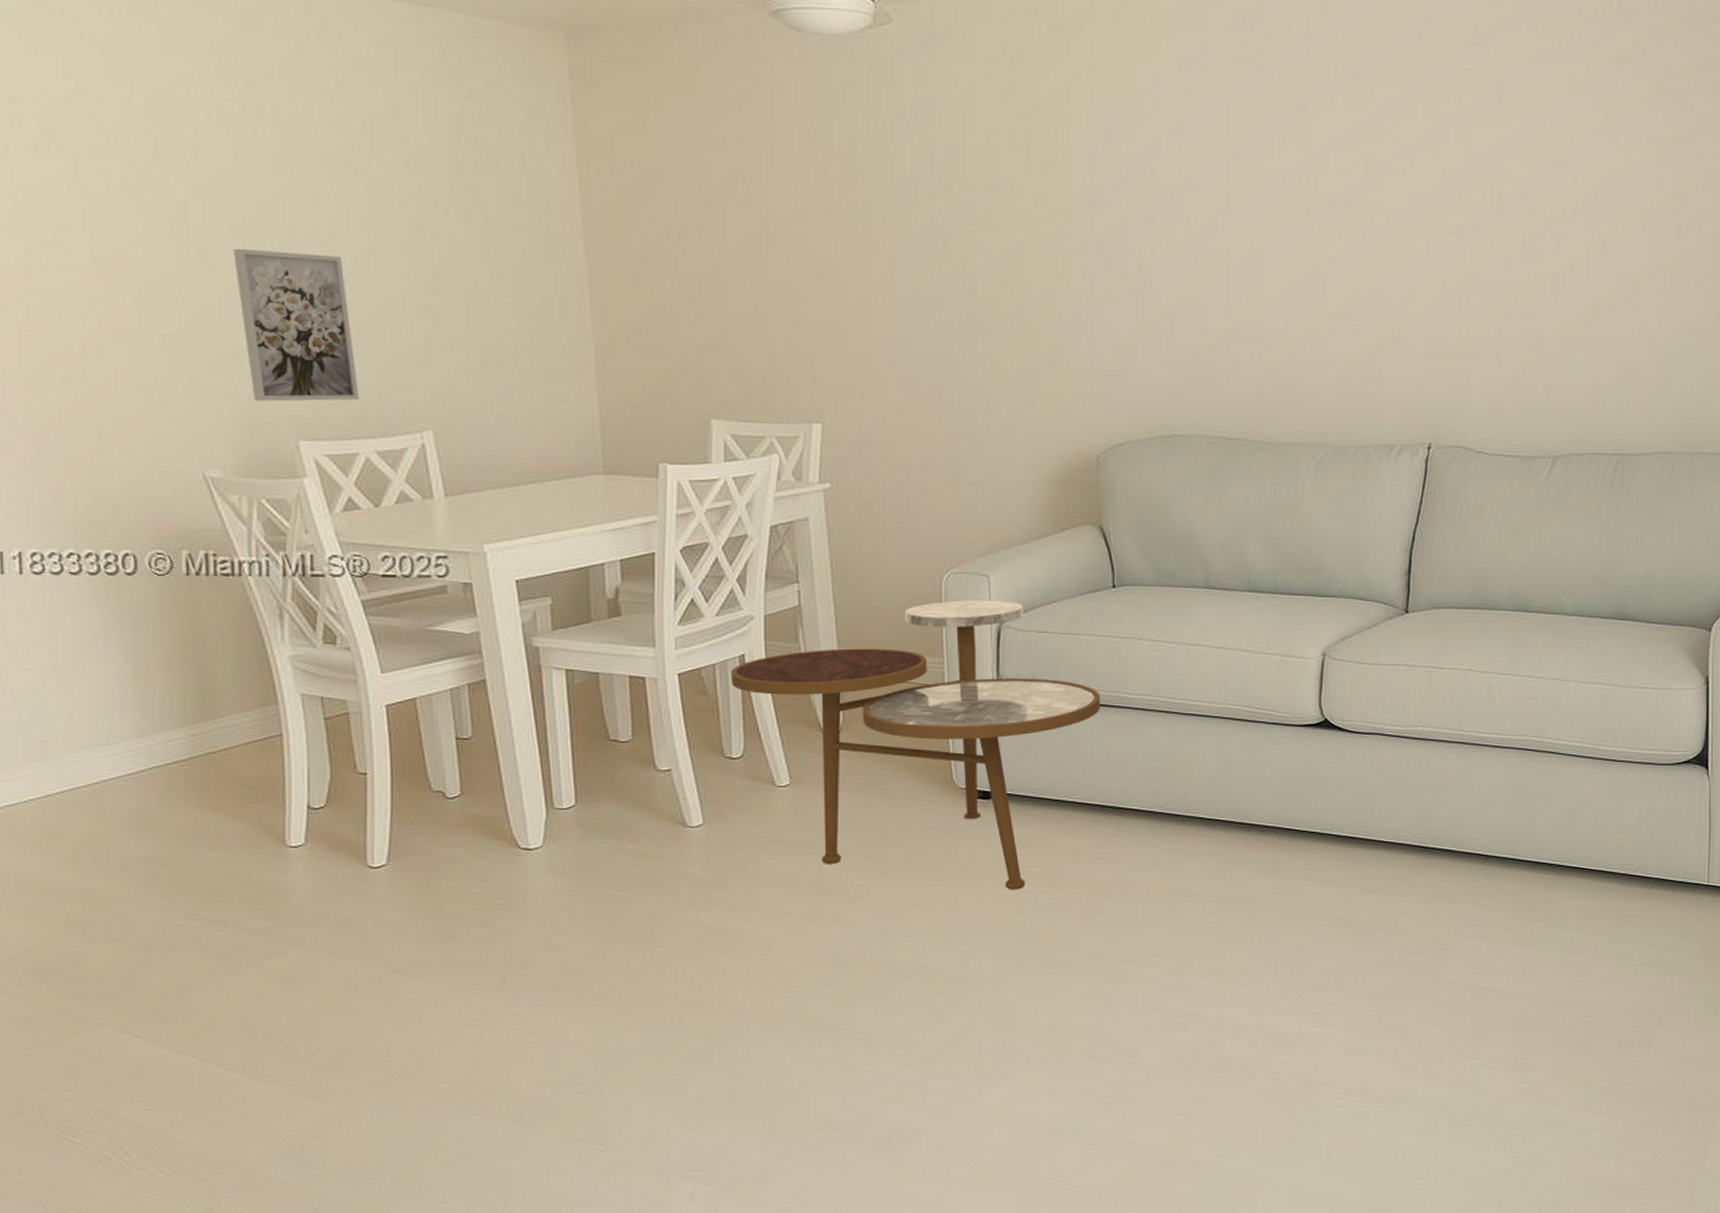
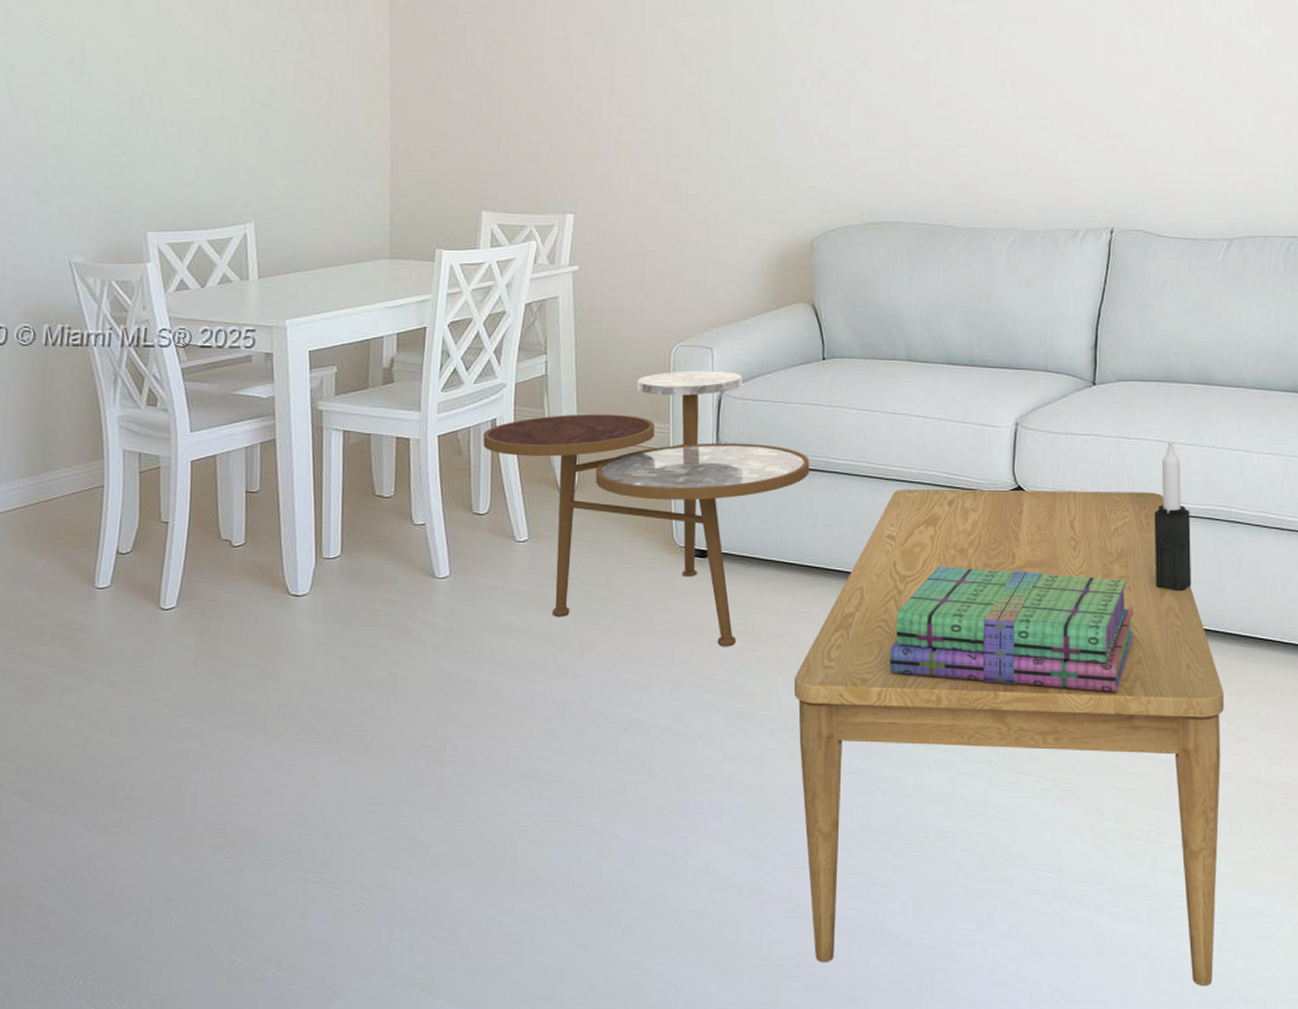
wall art: present [233,248,359,402] -> none [115,75,200,199]
coffee table: none [1088,723,1530,1192] -> present [794,488,1224,987]
stack of books: none [1189,803,1443,923] -> present [889,567,1134,693]
candle: none [1465,670,1503,823] -> present [1154,440,1192,592]

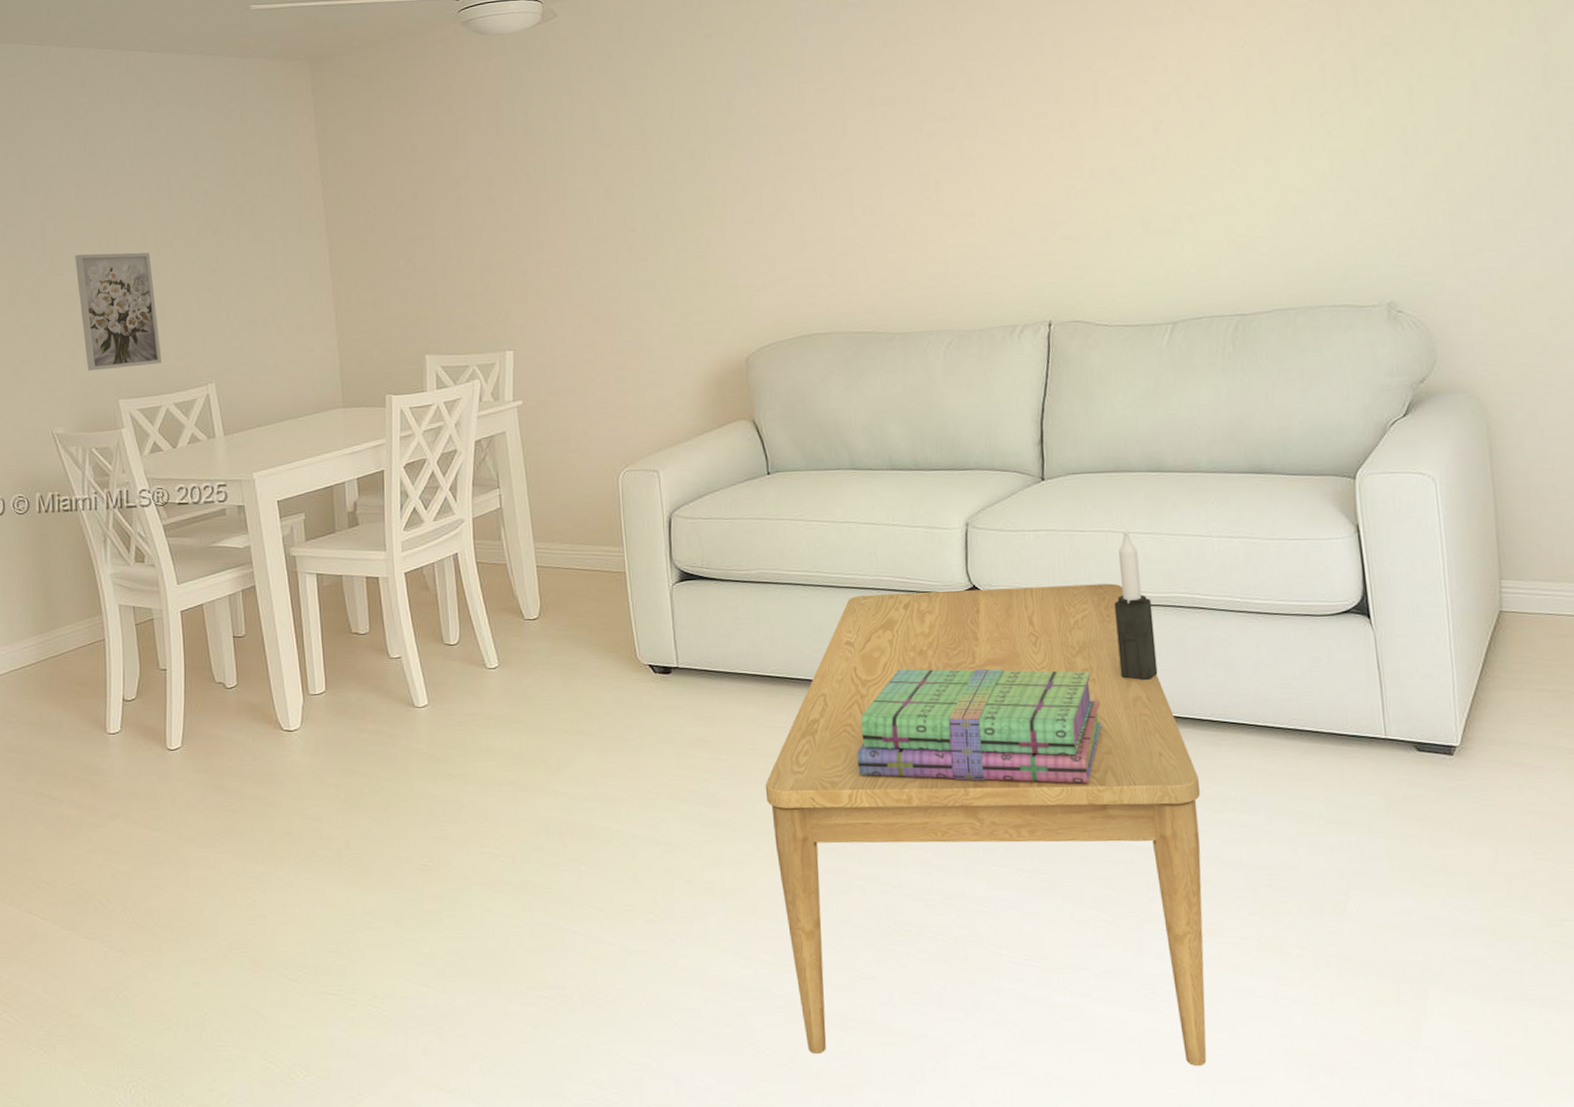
wall art: none [115,75,200,199] -> present [75,252,162,371]
side table: present [483,371,810,647] -> none [447,492,764,758]

